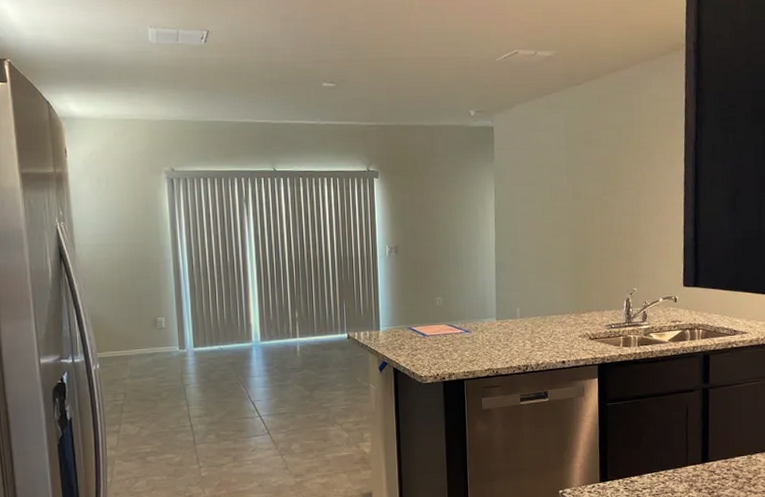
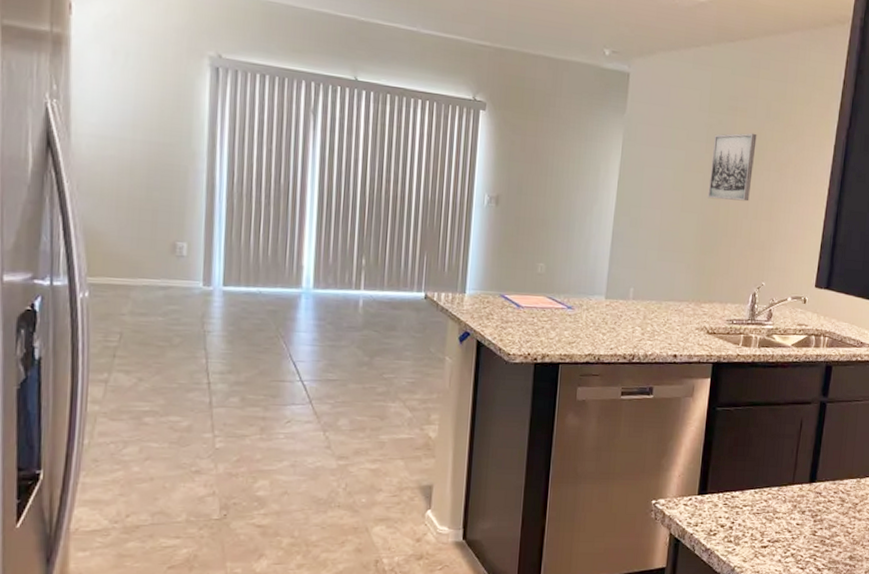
wall art: none [574,159,613,222] -> present [707,133,757,202]

